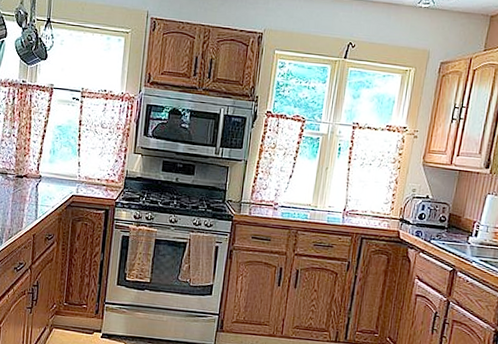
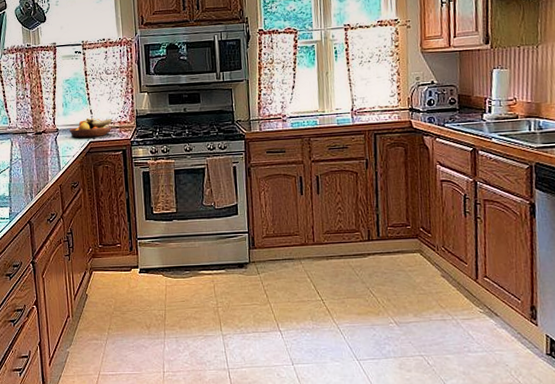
fruit bowl: none [53,169,101,192] -> present [69,117,113,138]

